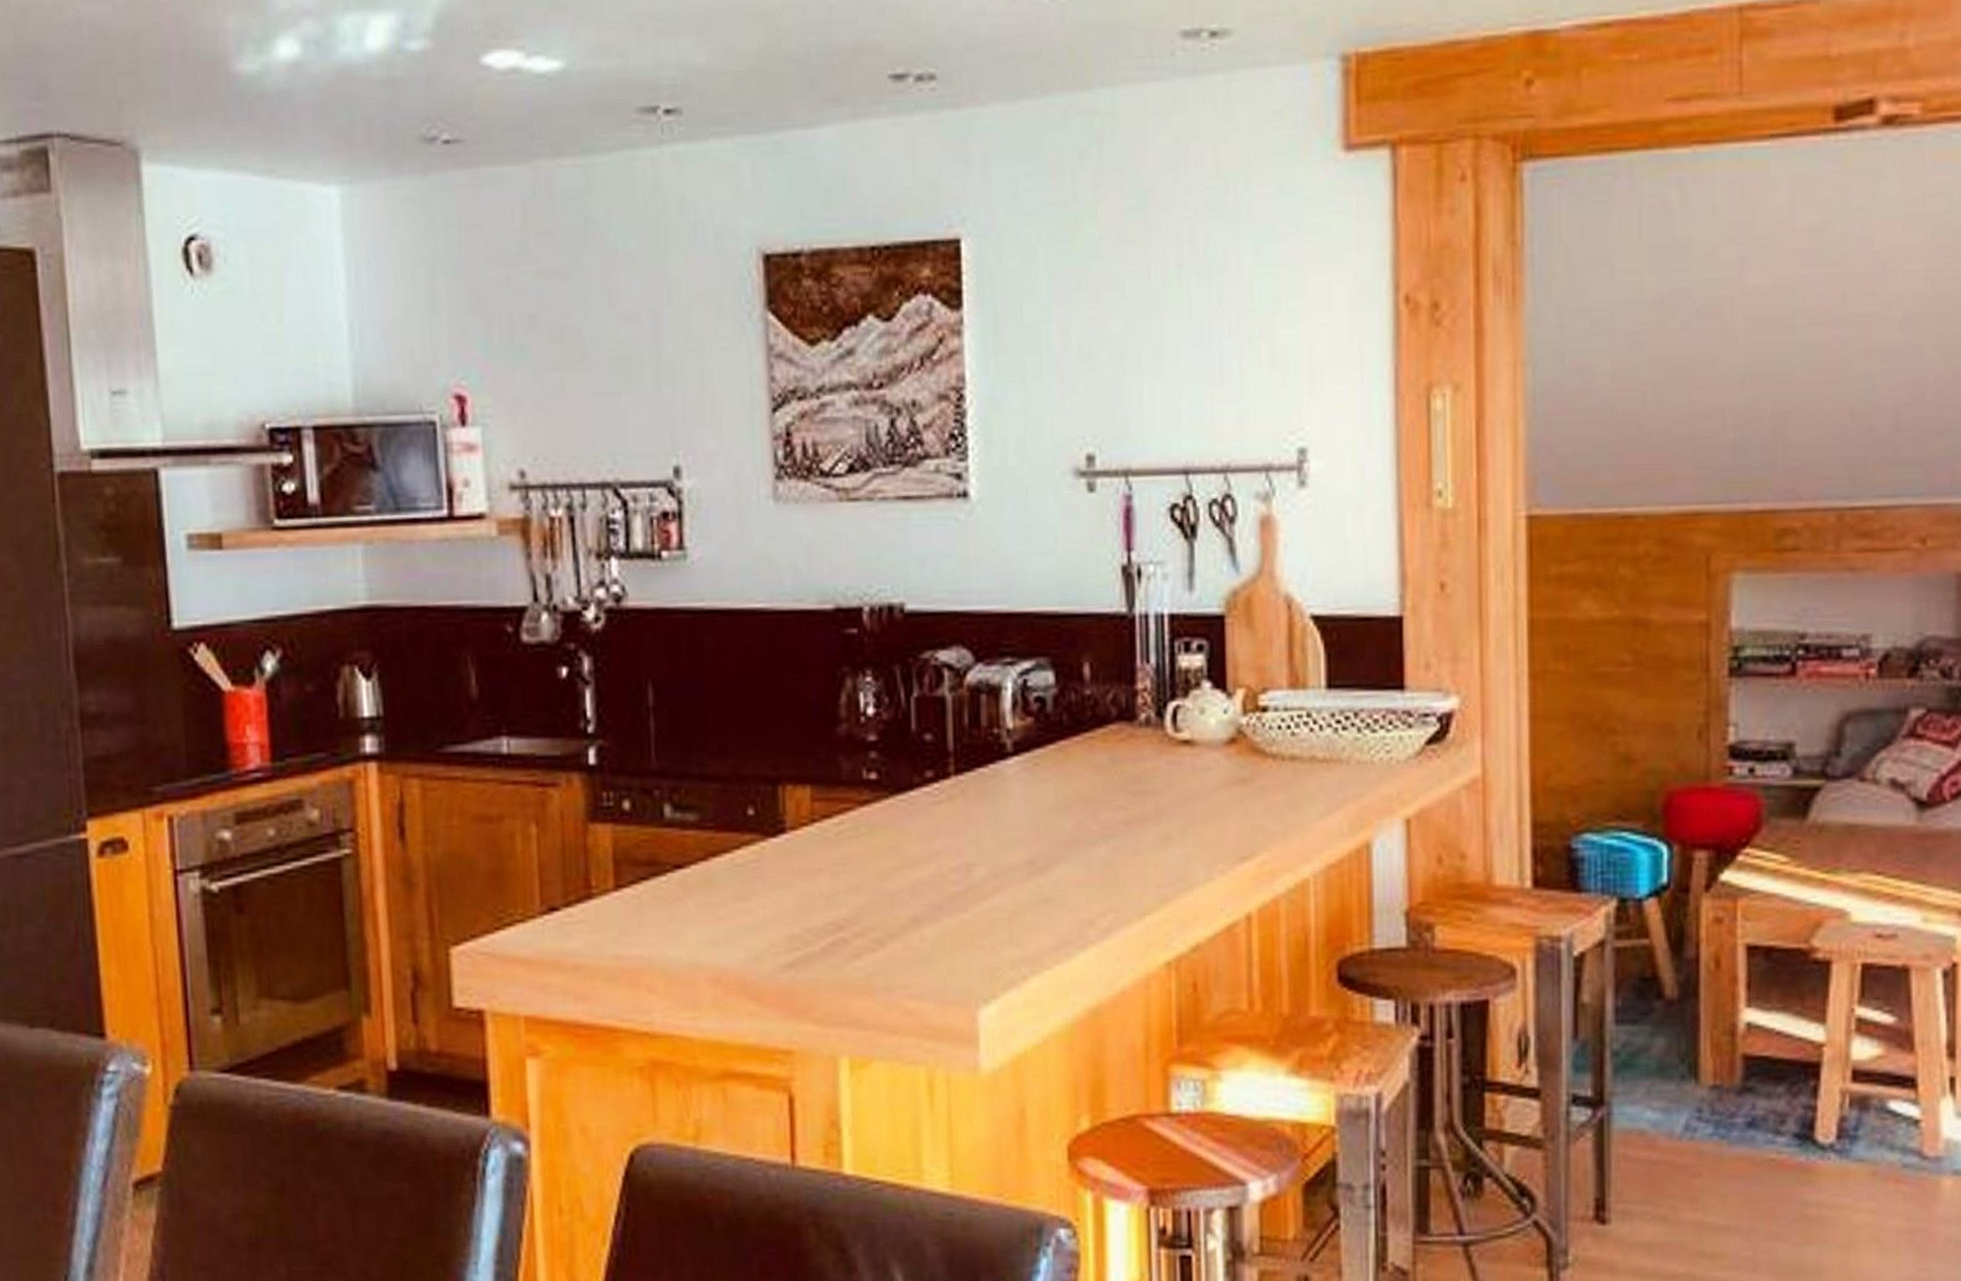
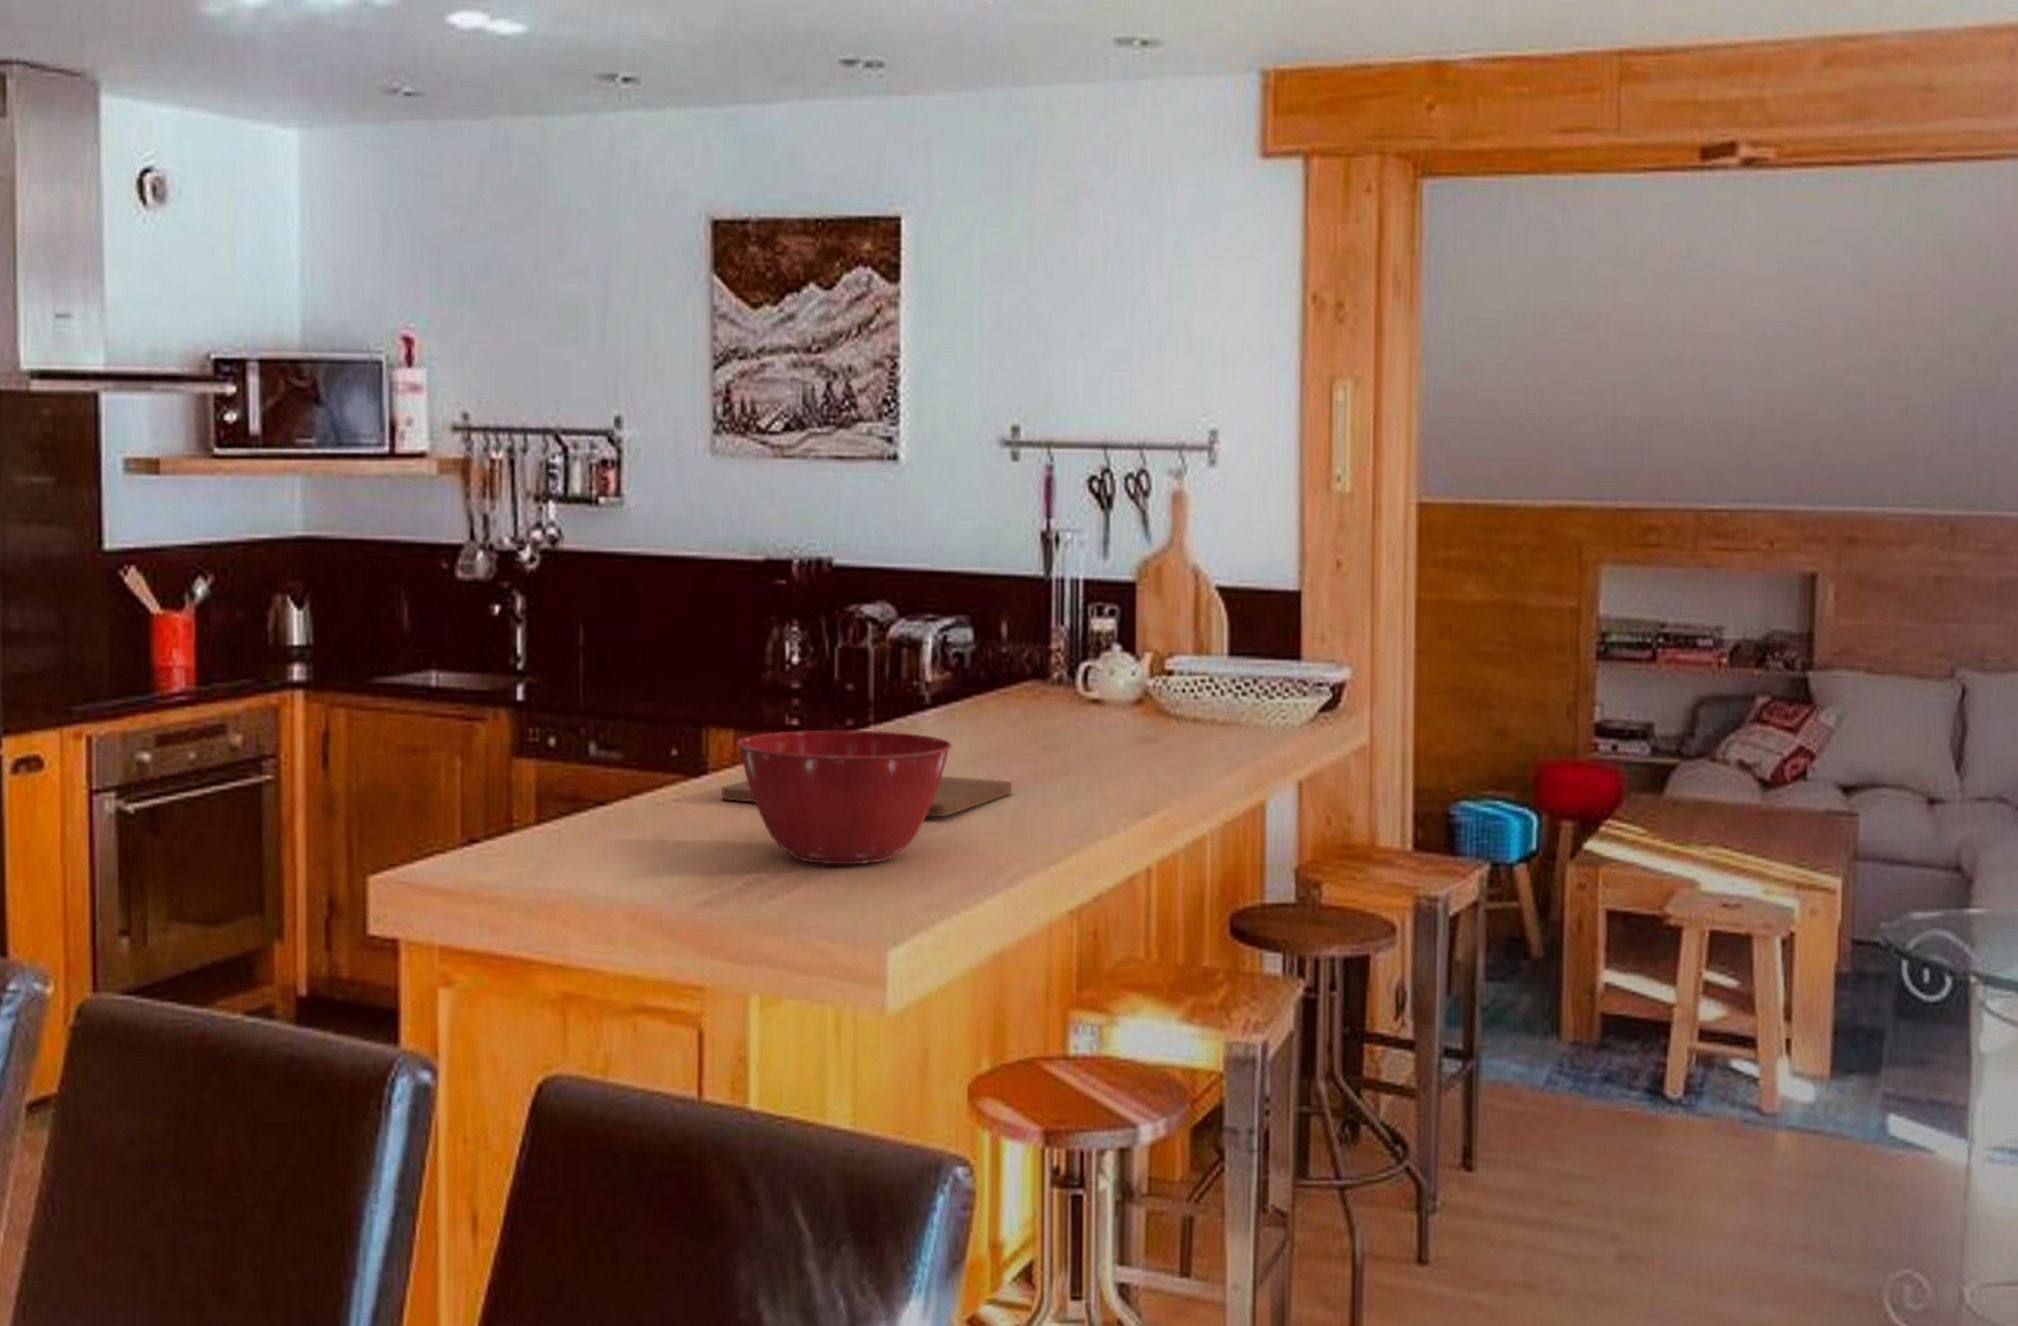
cutting board: none [801,826,1101,870] -> present [722,775,1012,818]
mixing bowl: none [812,781,1037,923] -> present [735,729,952,865]

